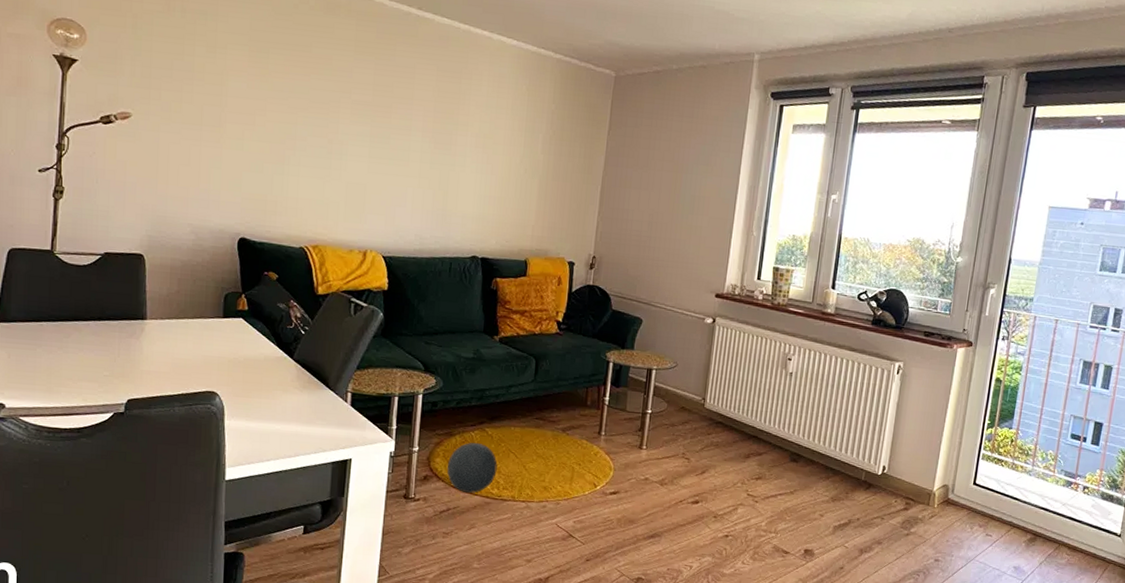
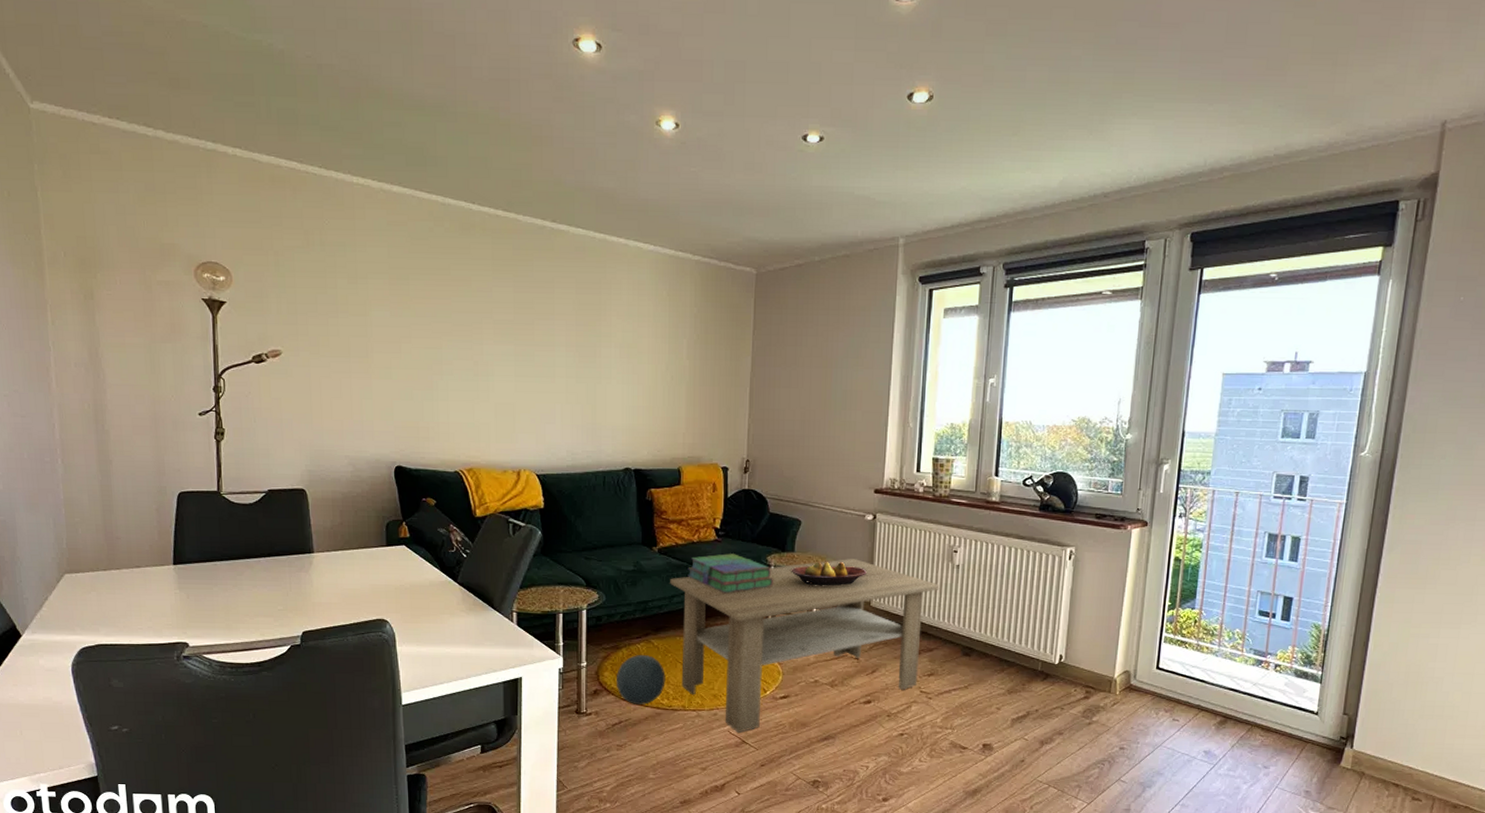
coffee table: none [509,359,773,526] -> present [670,558,940,733]
stack of books: none [526,347,611,387] -> present [687,553,773,594]
fruit bowl: none [629,361,703,386] -> present [791,561,867,587]

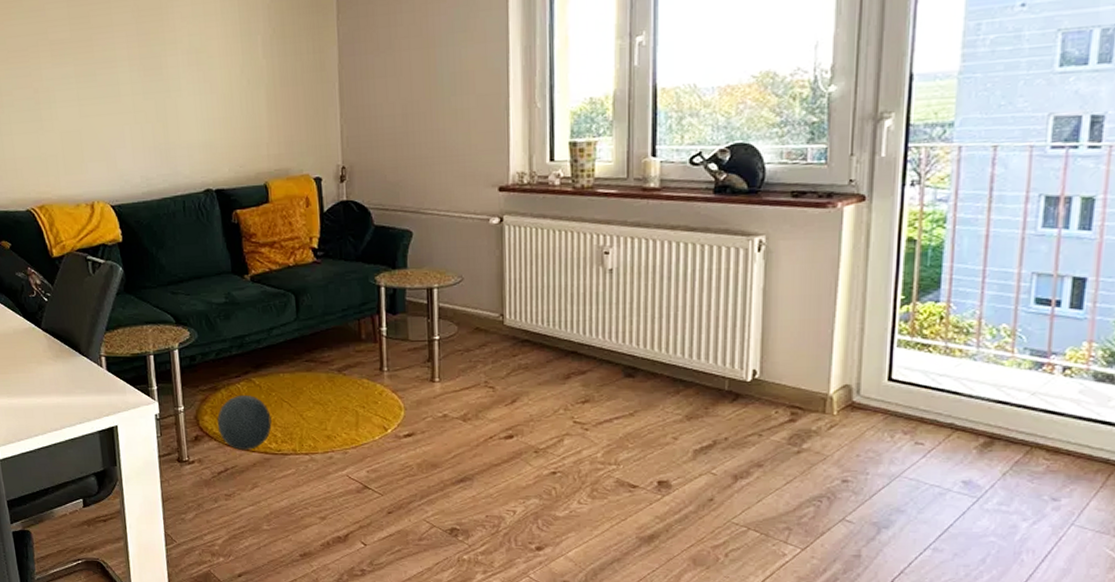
coffee table: present [670,558,940,733] -> none [267,270,589,477]
stack of books: present [687,553,773,594] -> none [285,275,385,322]
fruit bowl: present [791,561,867,587] -> none [404,275,497,306]

